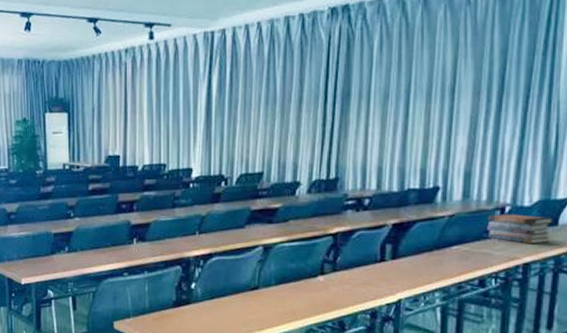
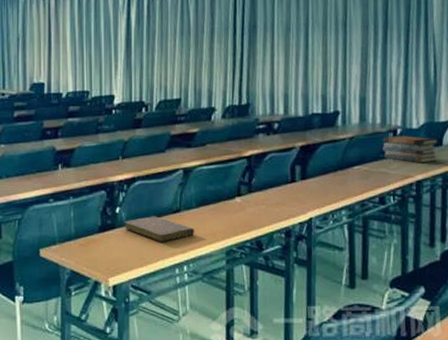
notebook: none [199,292,273,319] -> present [124,216,195,242]

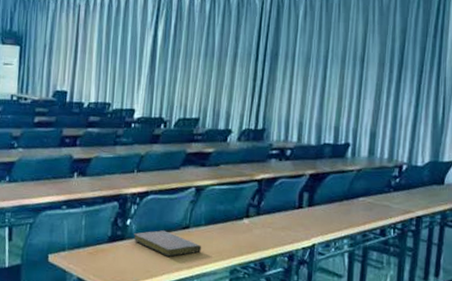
book stack: present [382,136,439,163] -> none [388,171,441,200]

